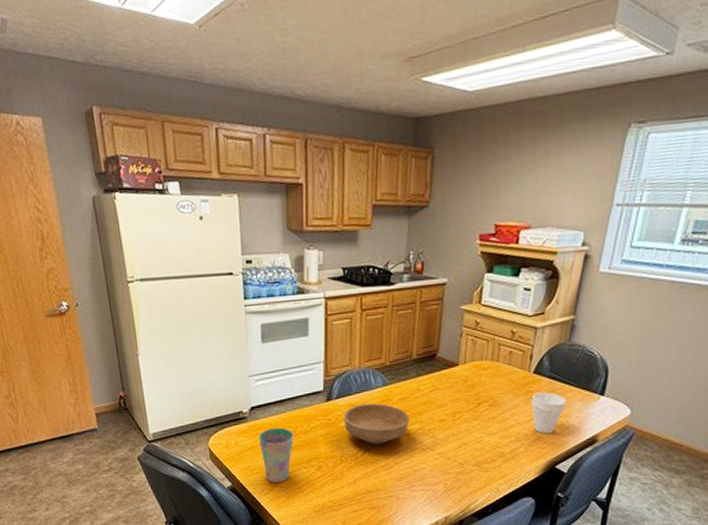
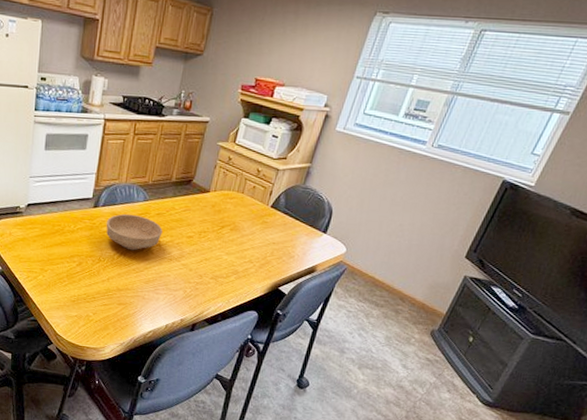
cup: present [258,427,294,484] -> none [30,224,61,273]
cup: present [531,392,567,435] -> none [265,223,295,260]

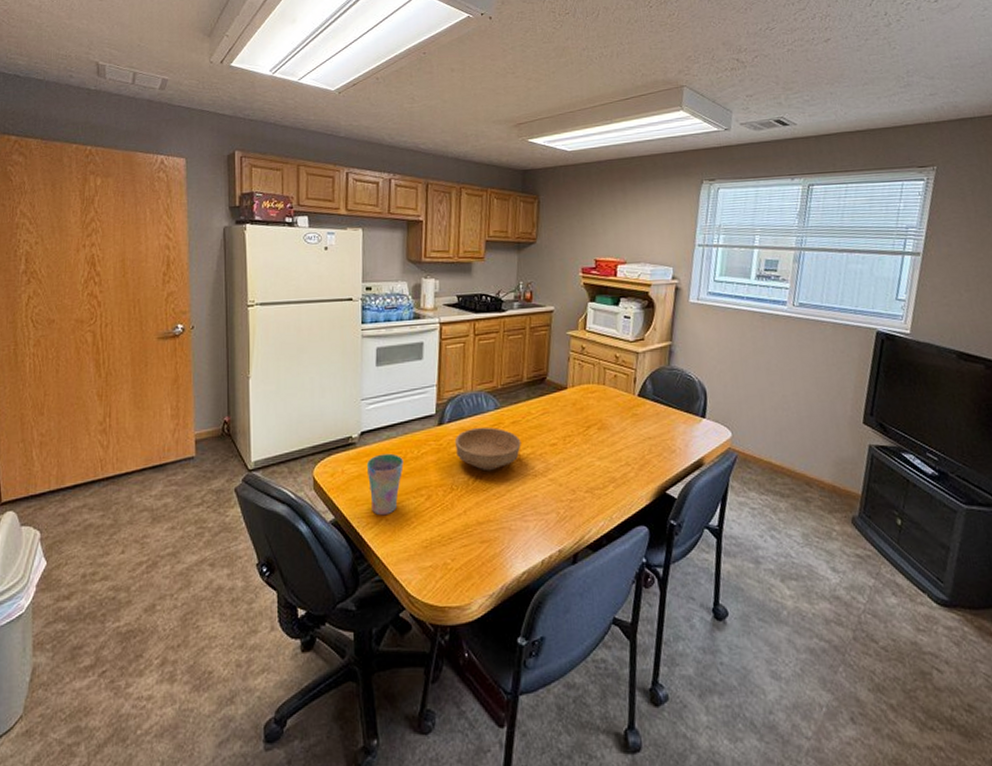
cup: none [30,224,61,273] -> present [366,453,404,516]

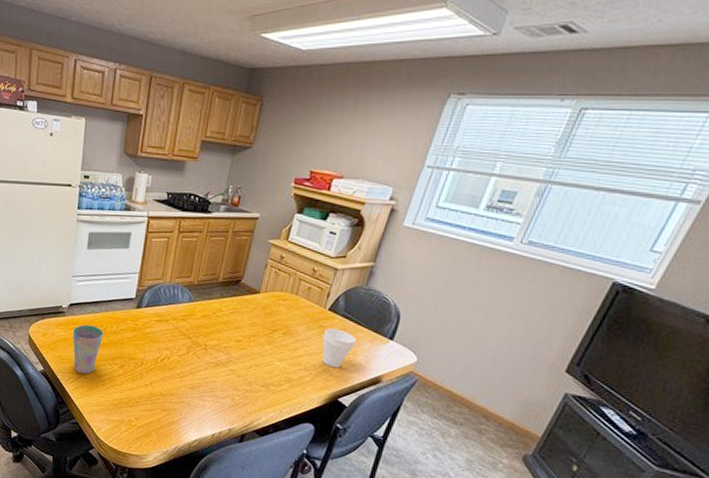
bowl: present [454,427,521,472] -> none [149,315,209,354]
cup: none [638,414,672,458] -> present [322,328,357,369]

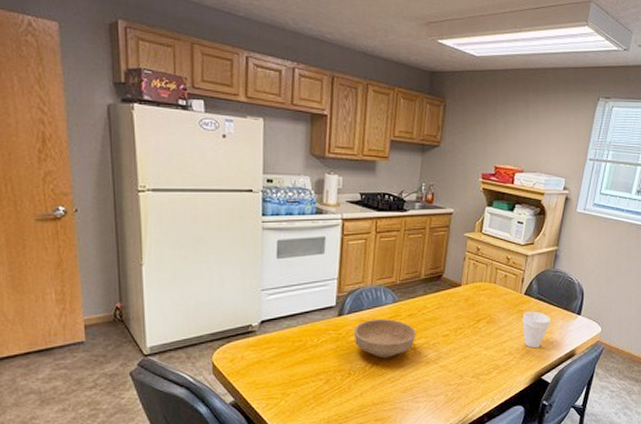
cup: present [72,324,104,375] -> none [266,341,303,398]
bowl: none [149,315,209,354] -> present [353,318,416,359]

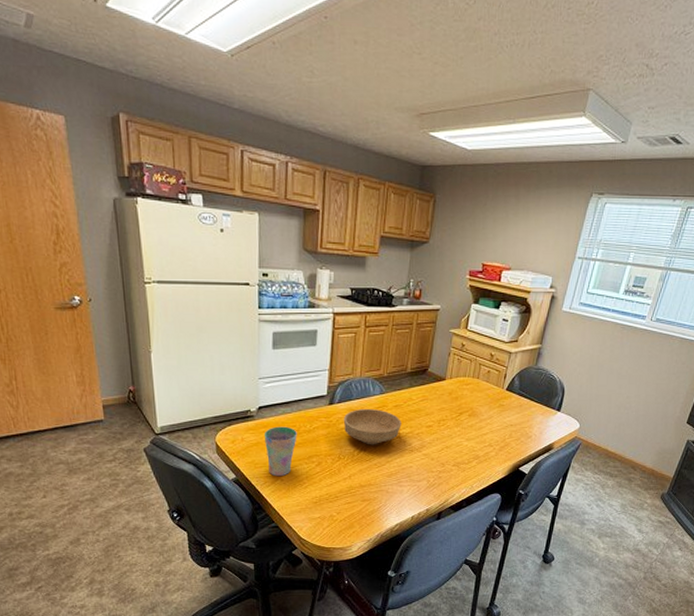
cup: none [266,341,303,398] -> present [263,426,297,477]
cup: present [522,311,551,349] -> none [503,406,531,442]

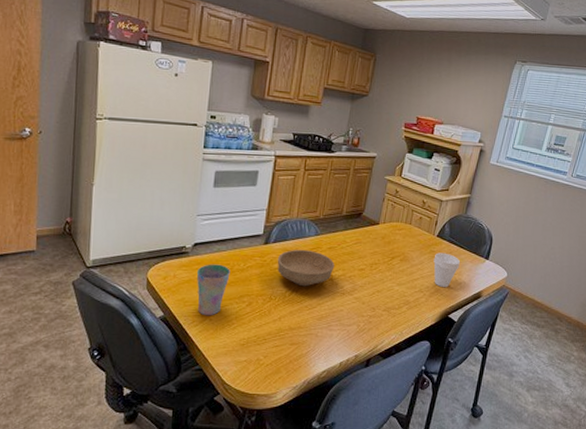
cup: none [503,406,531,442] -> present [433,252,461,288]

